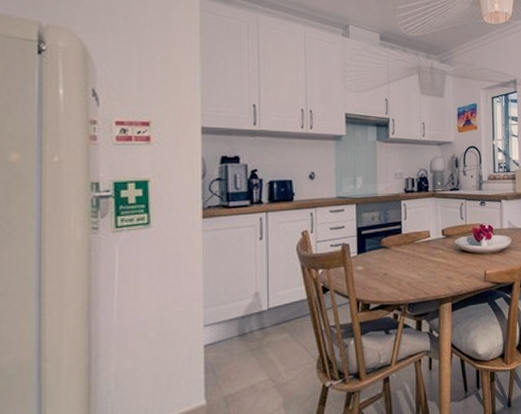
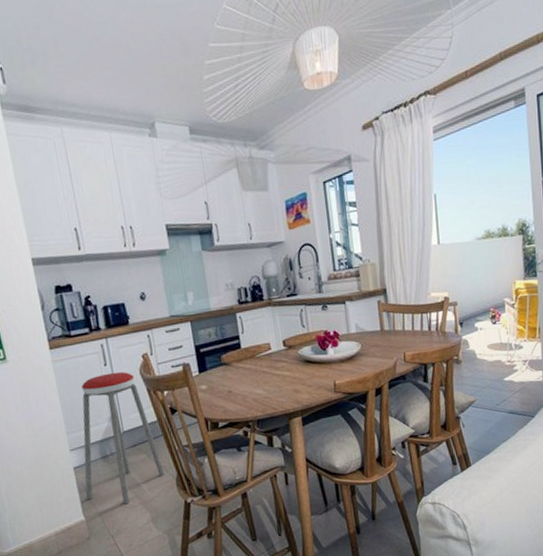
music stool: none [212,246,307,388] -> present [81,371,166,505]

